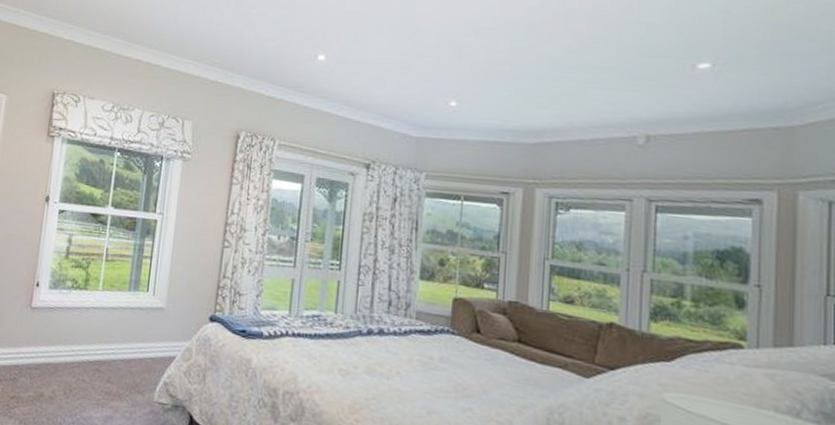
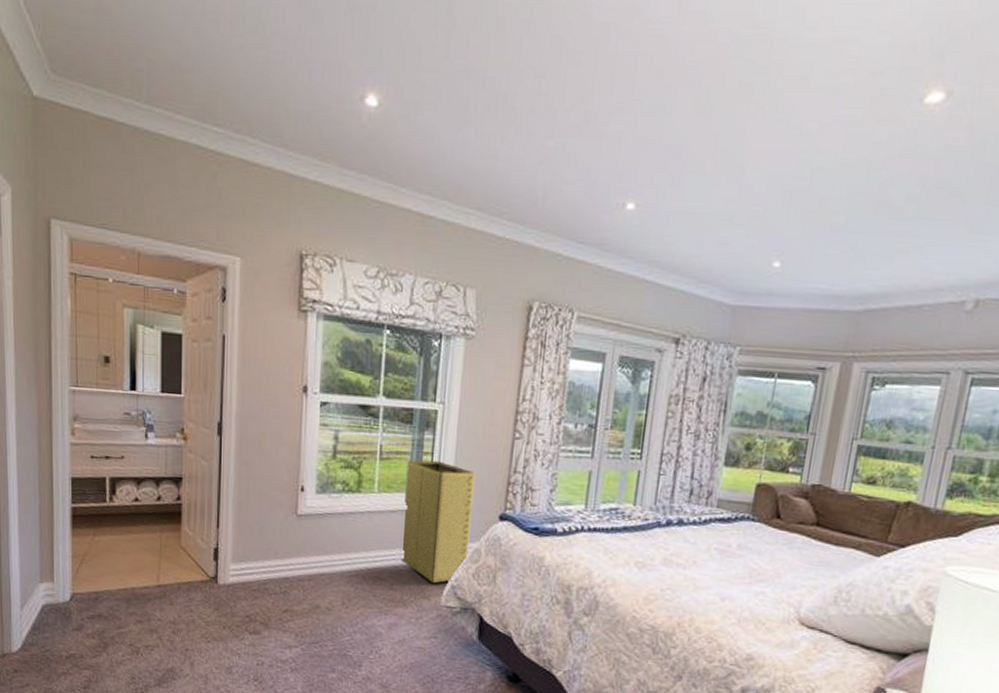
laundry hamper: none [118,262,188,379] -> present [400,460,475,584]

